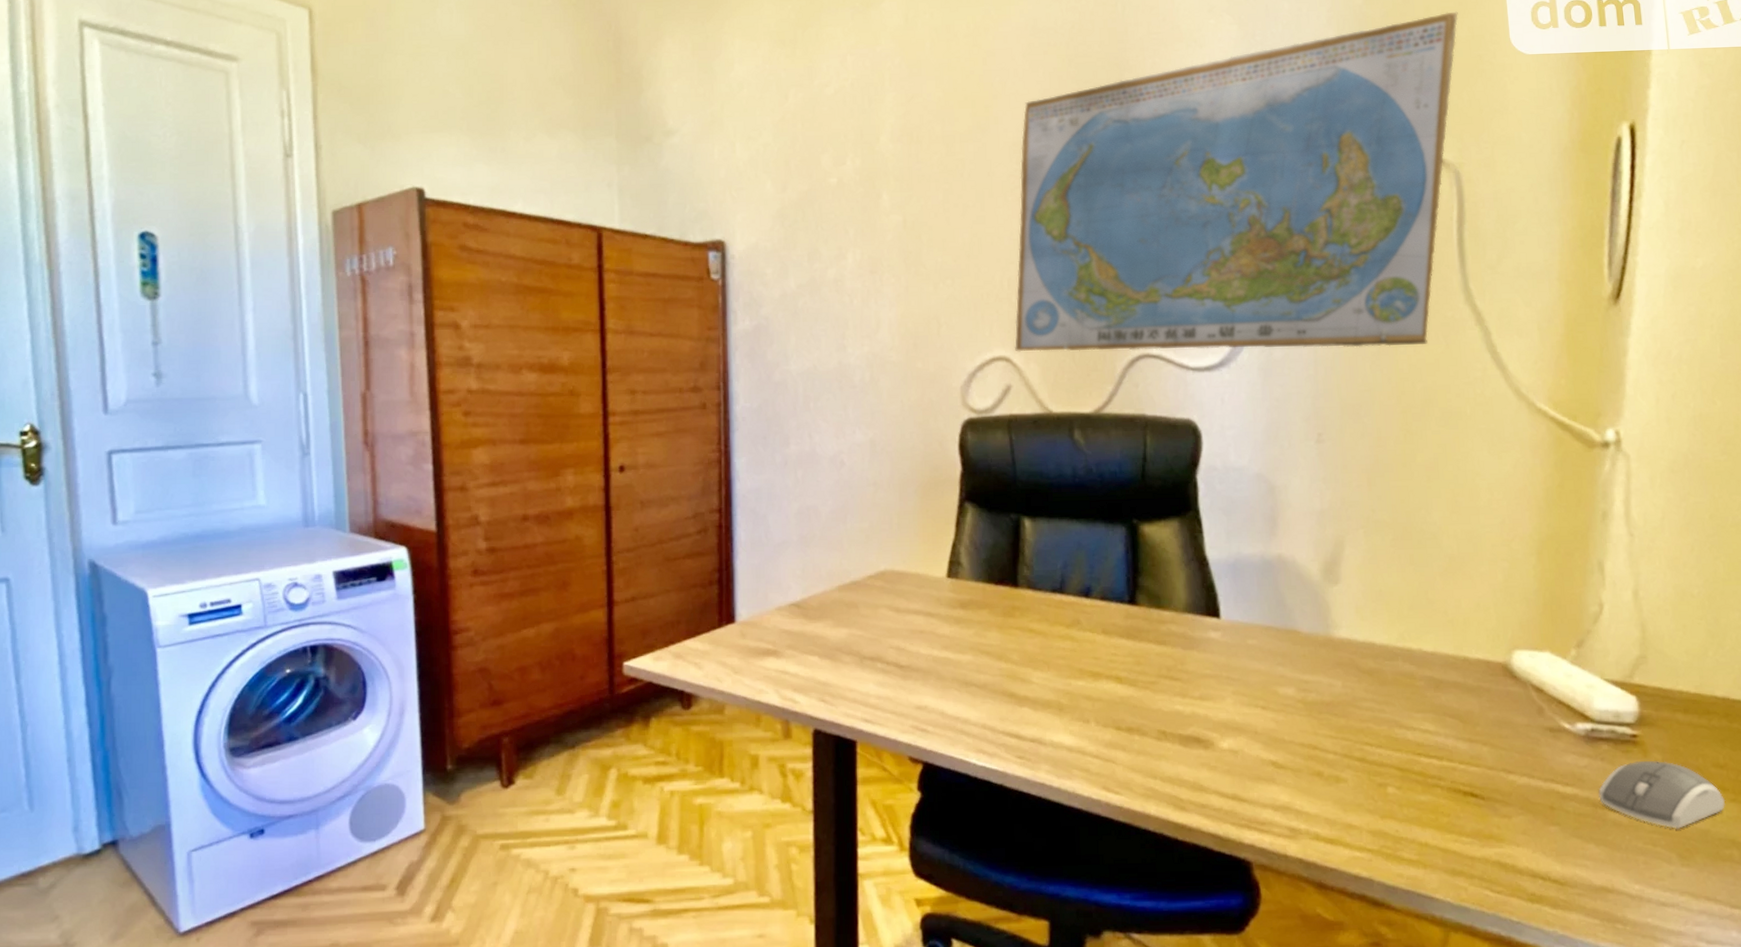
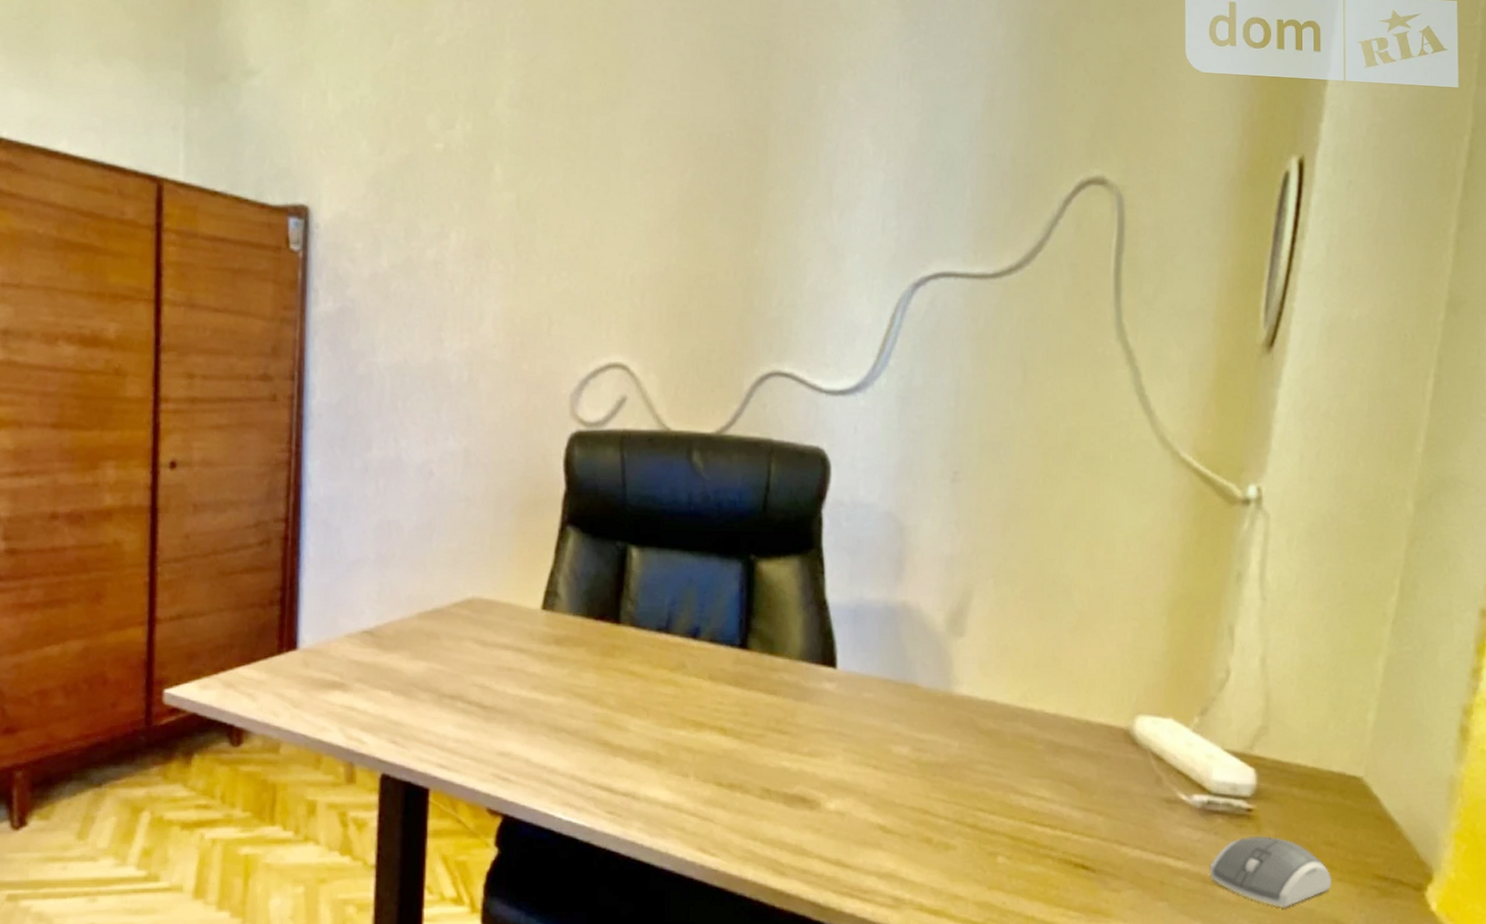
world map: present [1014,11,1458,352] -> none [632,17,1134,382]

